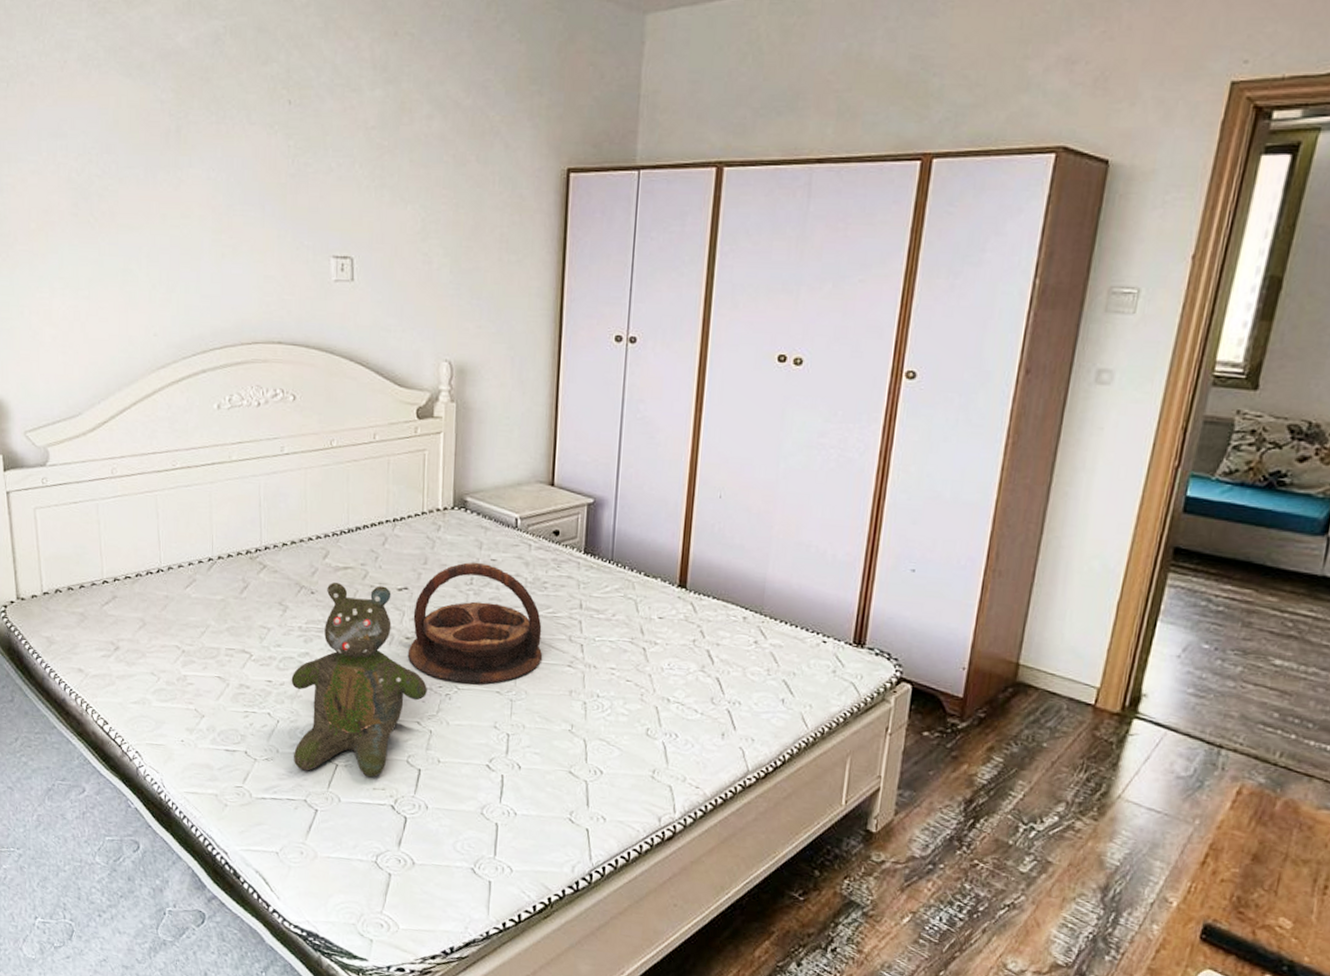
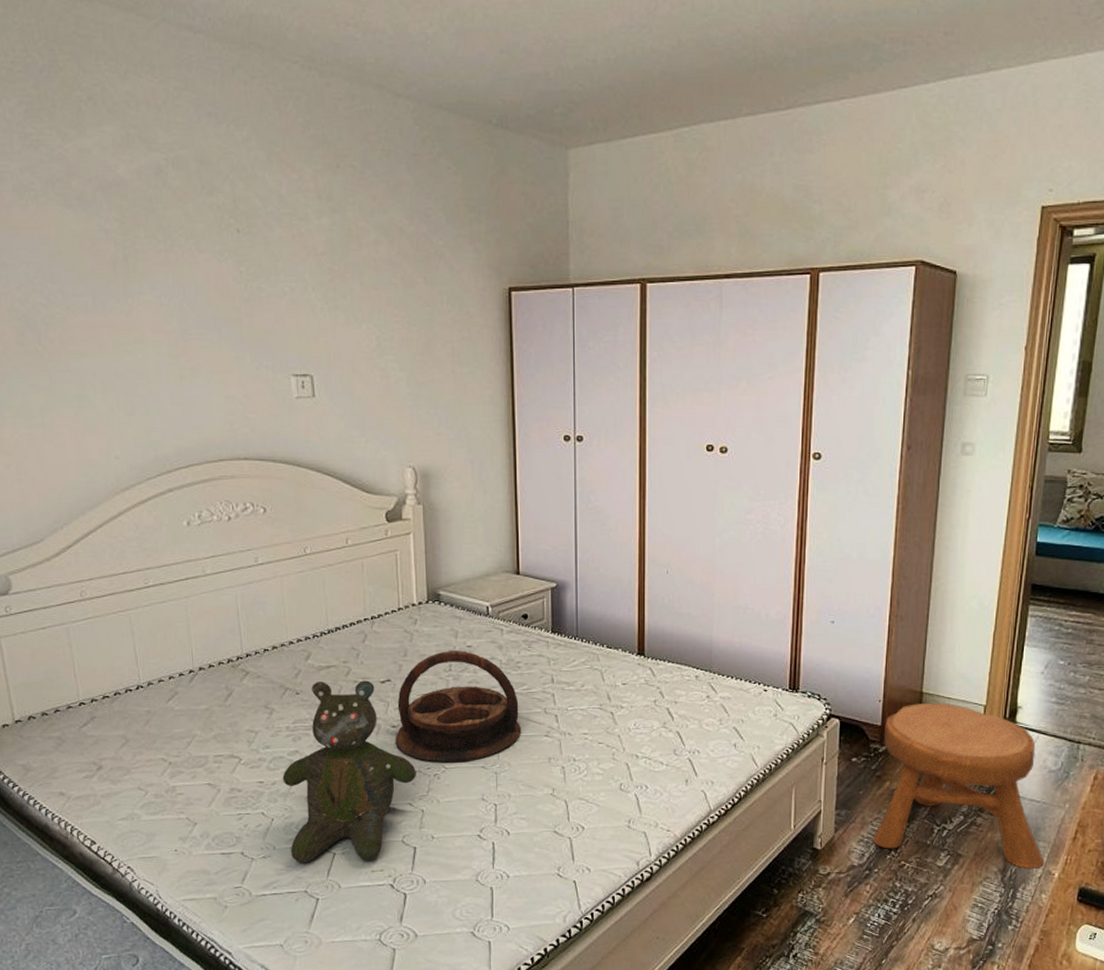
stool: none [940,676,1162,893] -> present [872,702,1045,870]

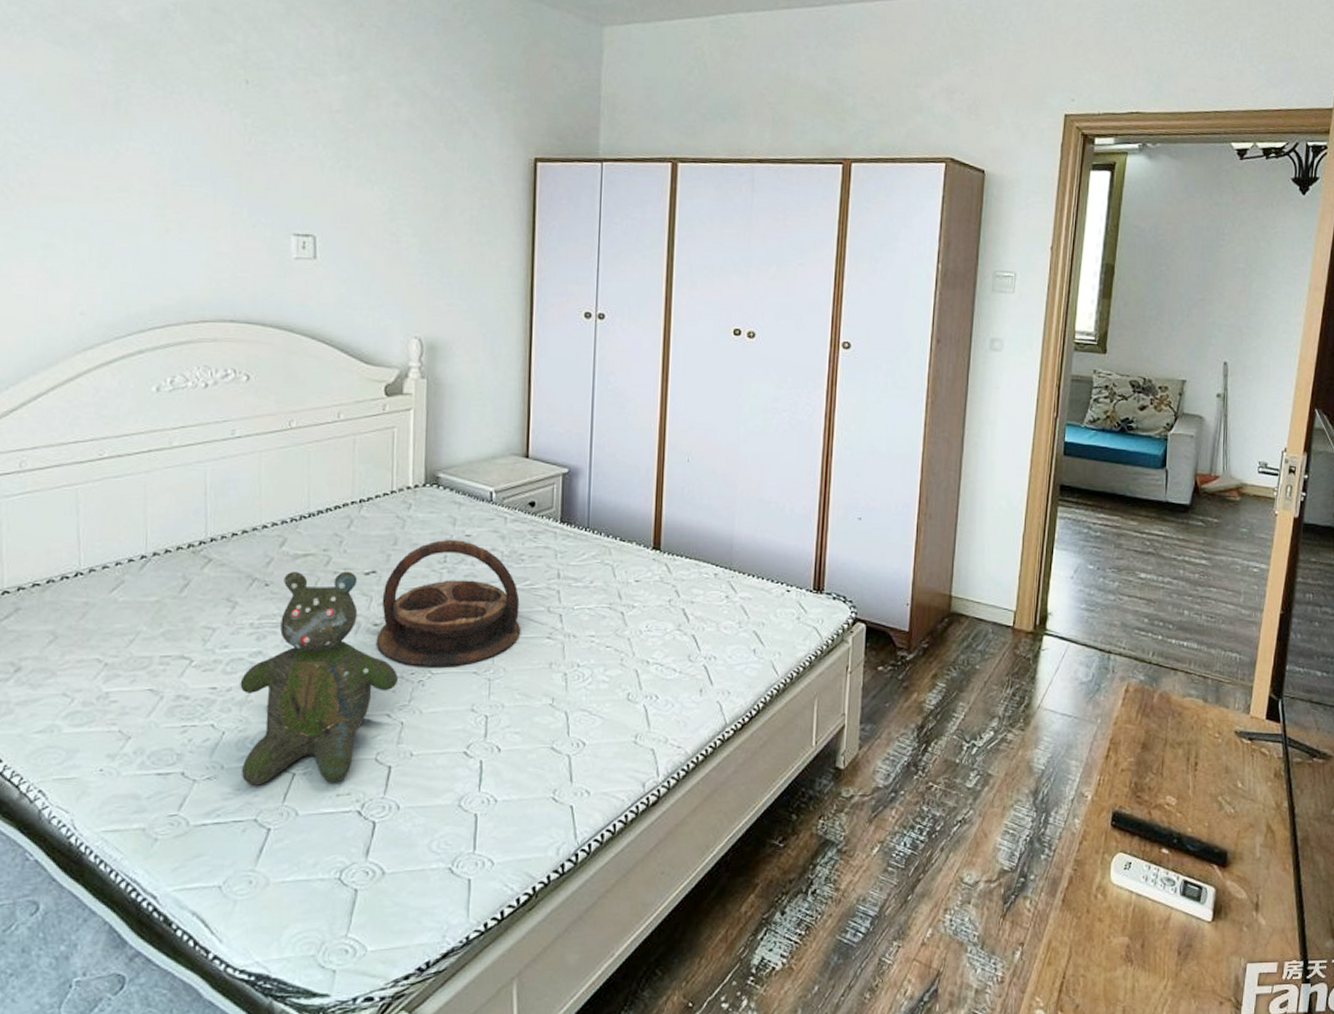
stool: present [872,702,1045,870] -> none [898,607,1077,791]

